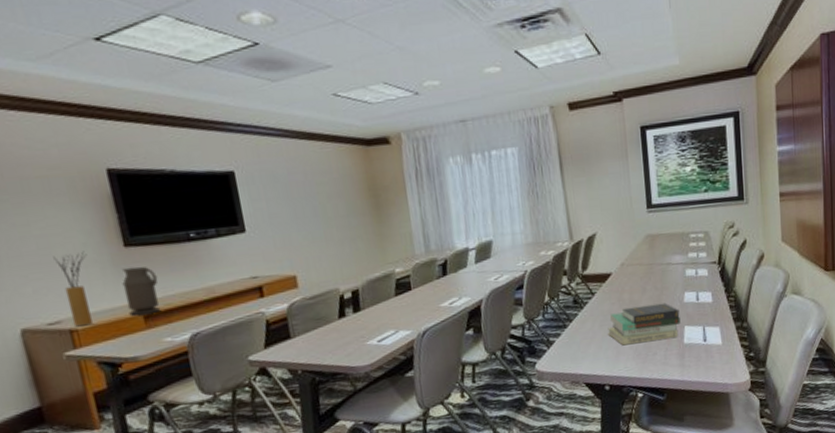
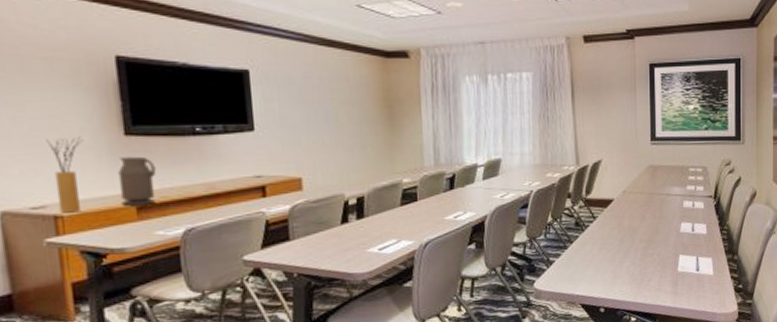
books: present [607,302,680,346] -> none [606,231,676,270]

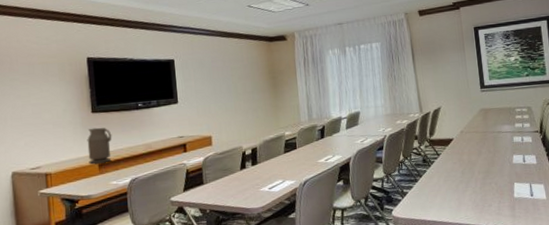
vase: present [46,136,84,213] -> none [42,115,65,171]

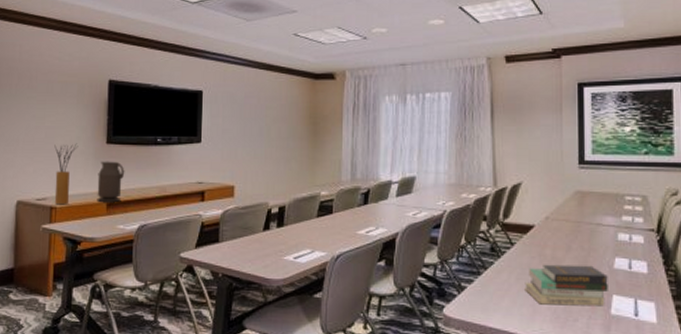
vase: none [42,115,65,171] -> present [54,143,78,205]
books: none [450,163,511,198] -> present [525,264,608,306]

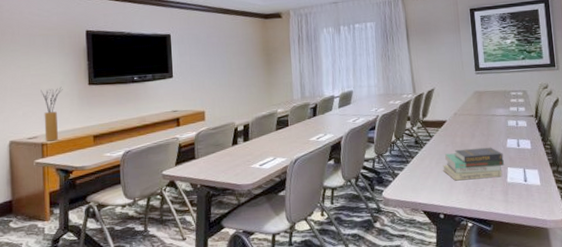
water jug: present [97,161,125,202] -> none [83,99,108,135]

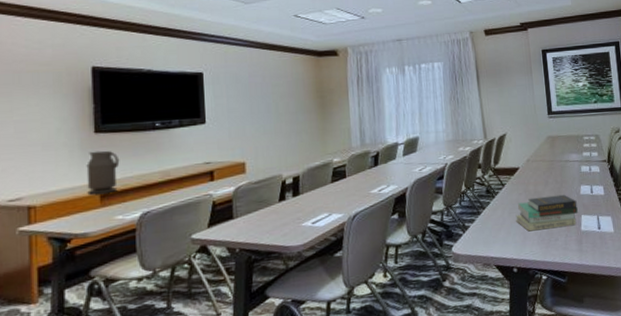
vase: present [41,87,63,142] -> none [27,135,59,204]
water jug: none [83,99,108,135] -> present [86,150,120,194]

